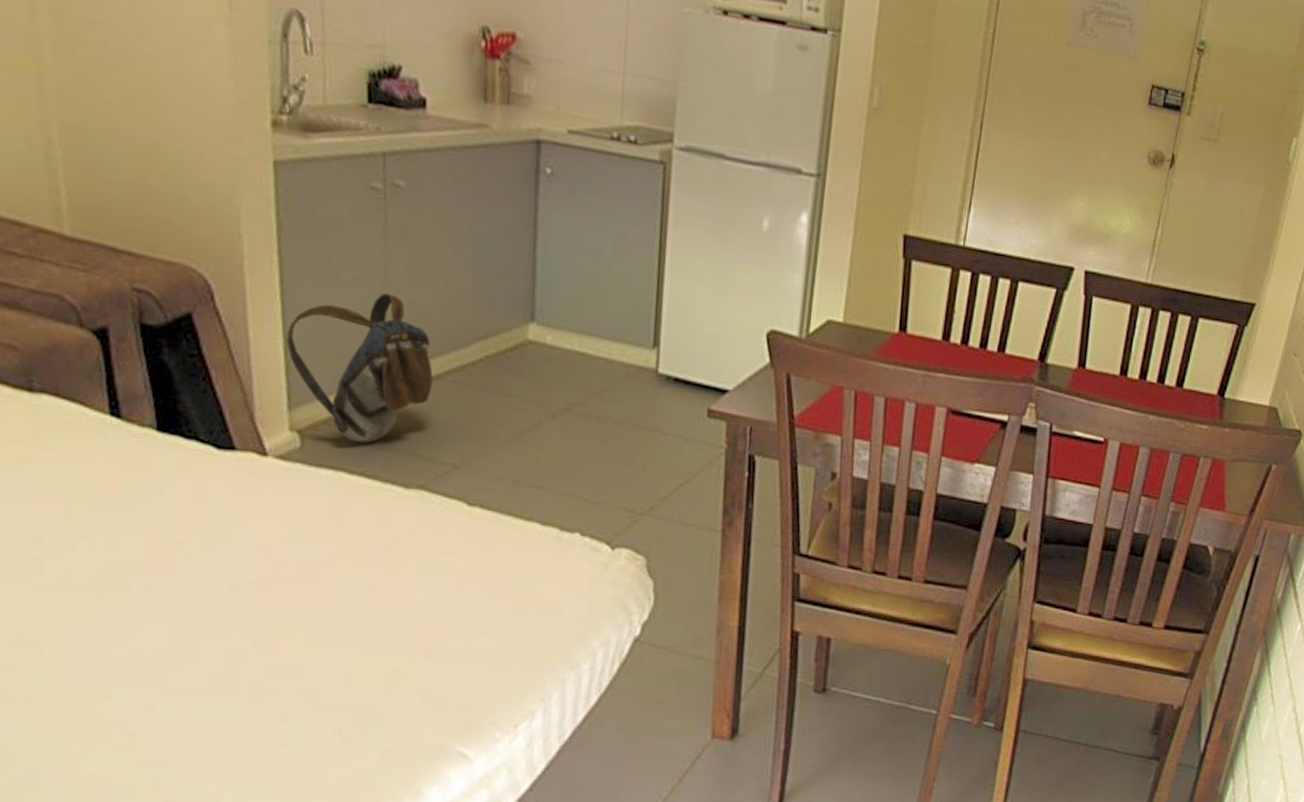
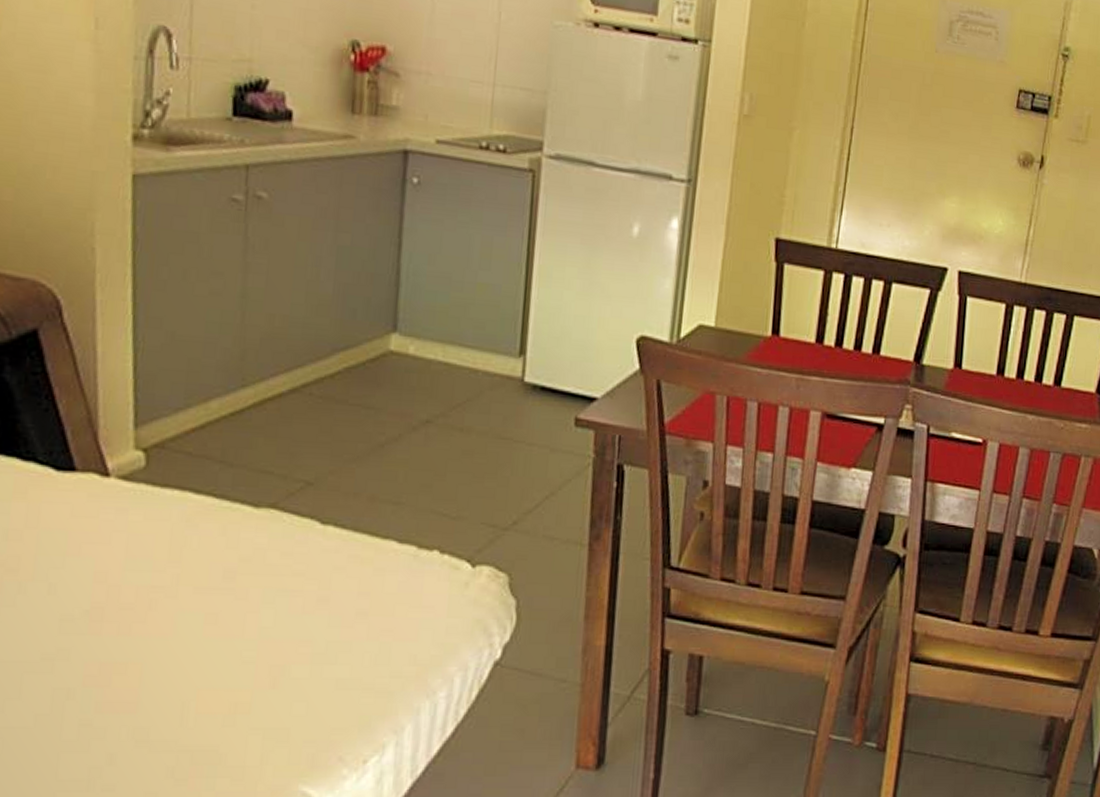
backpack: present [286,292,433,443] -> none [136,305,289,460]

